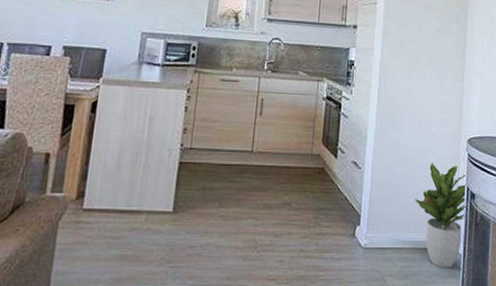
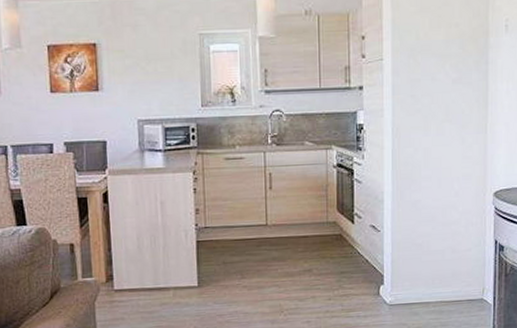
potted plant: present [415,163,467,268] -> none [439,219,495,318]

